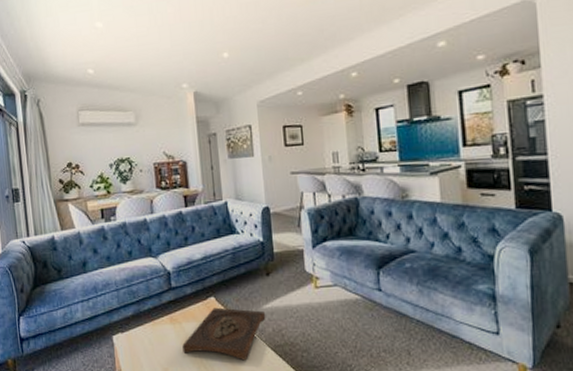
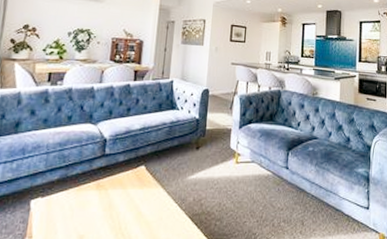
wooden tray: present [182,307,266,361] -> none [103,176,190,228]

